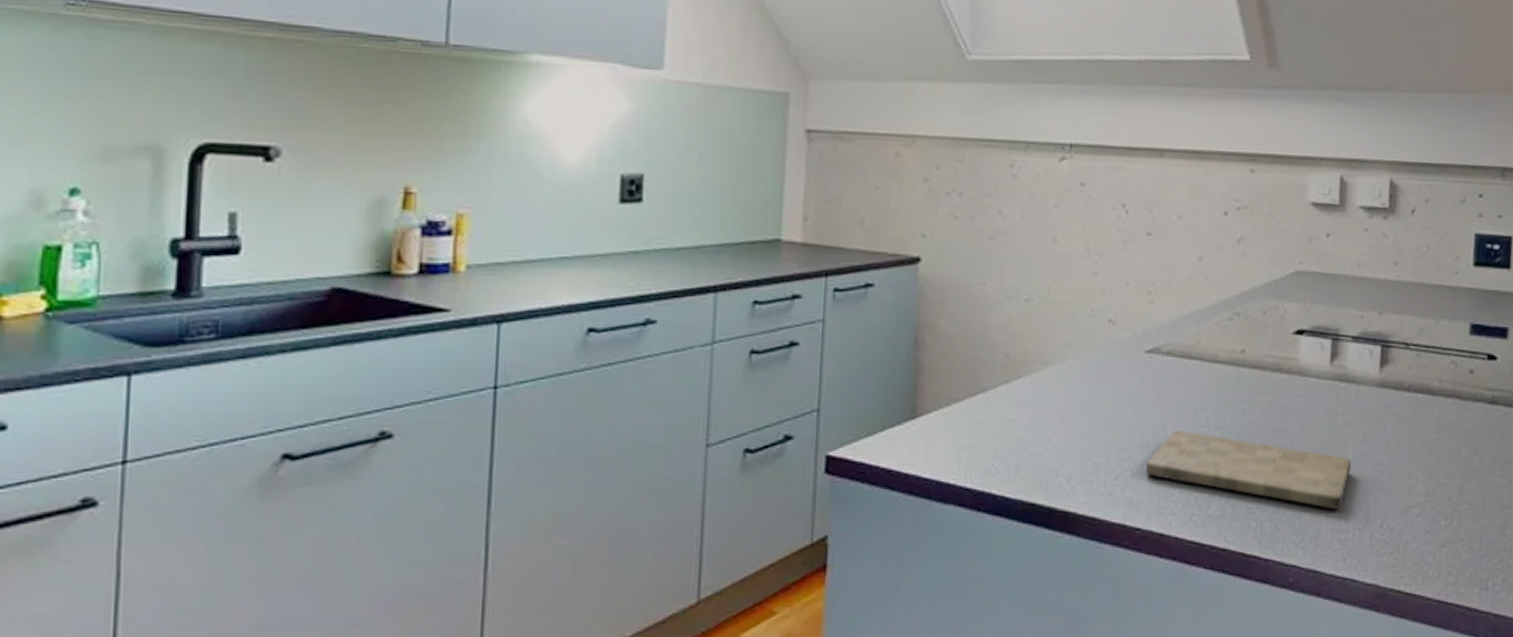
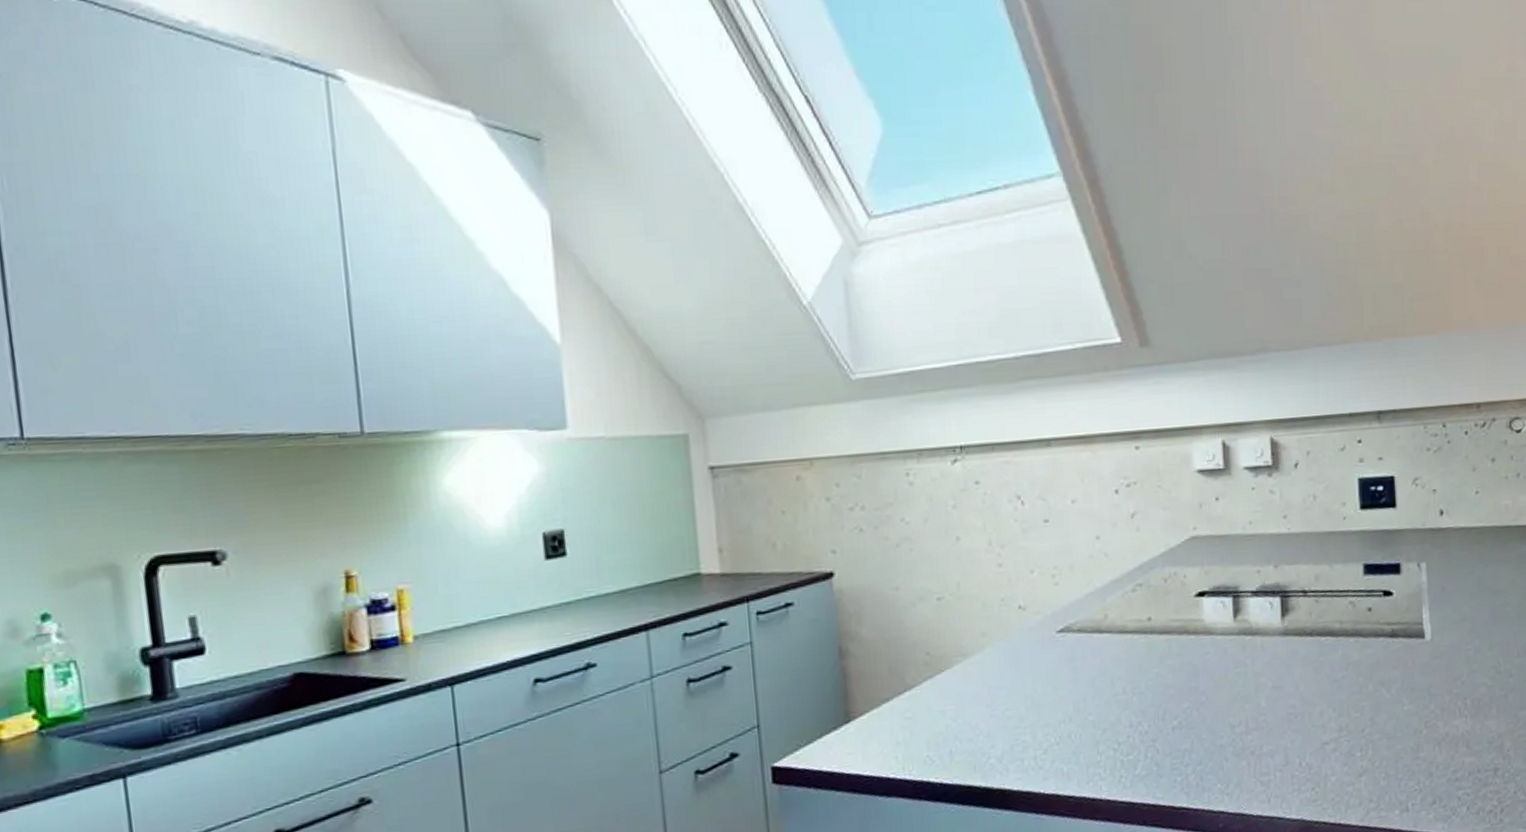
cutting board: present [1145,430,1352,509] -> none [1071,700,1266,756]

